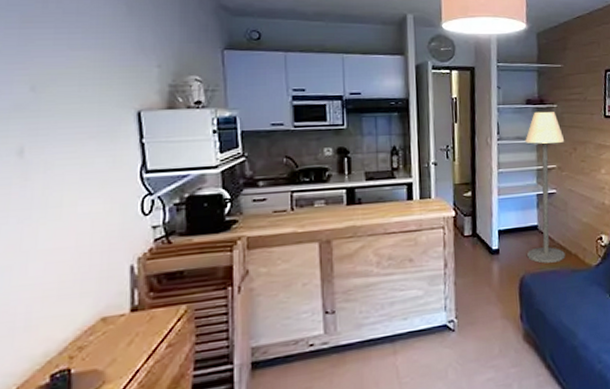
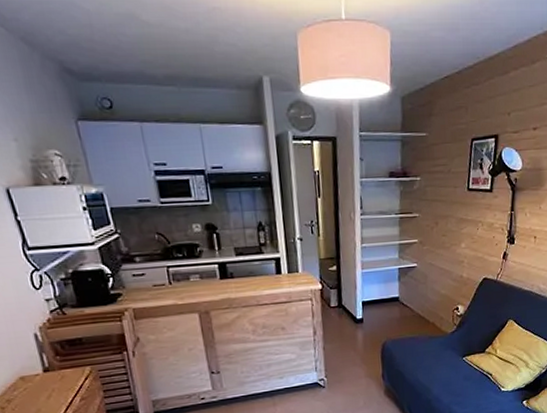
floor lamp: present [525,111,565,264] -> none [388,184,427,331]

